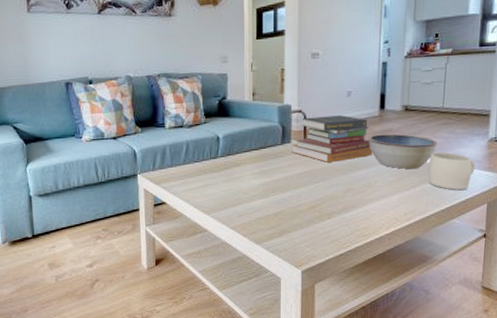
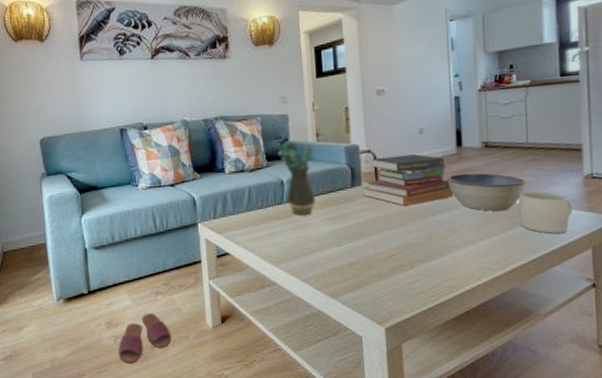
slippers: none [60,256,108,300] -> present [118,313,171,364]
vase: none [214,96,249,169] -> present [275,138,316,215]

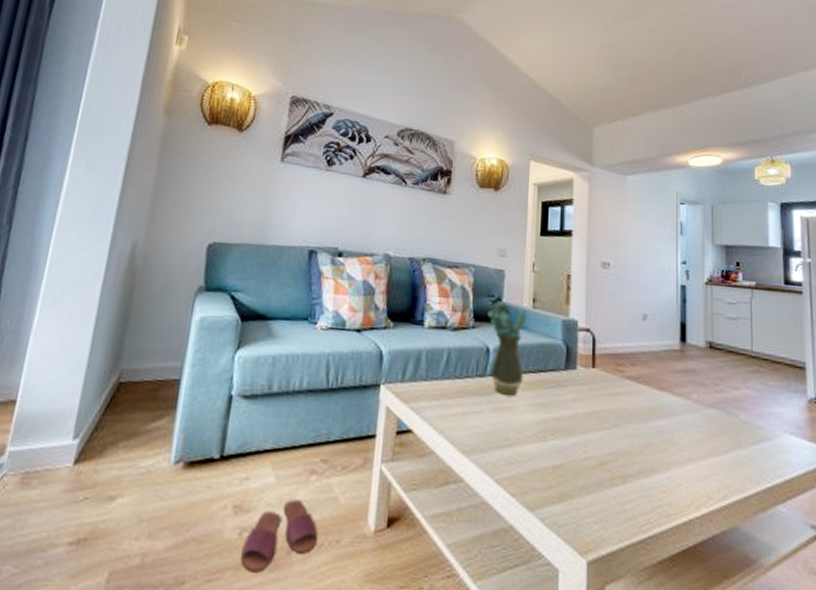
books: present [363,154,453,206] -> none [578,339,674,403]
bowl: present [447,172,526,212] -> none [669,373,750,427]
mug: present [518,191,573,234] -> none [741,407,797,464]

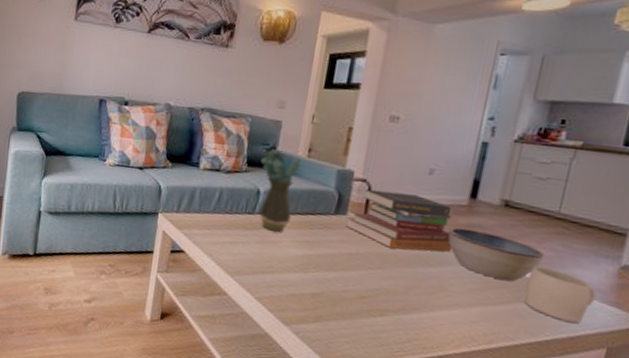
slippers: present [241,499,318,573] -> none [51,289,106,334]
books: none [578,339,674,403] -> present [346,189,452,252]
bowl: none [669,373,750,427] -> present [447,227,545,282]
mug: none [741,407,797,464] -> present [524,266,597,323]

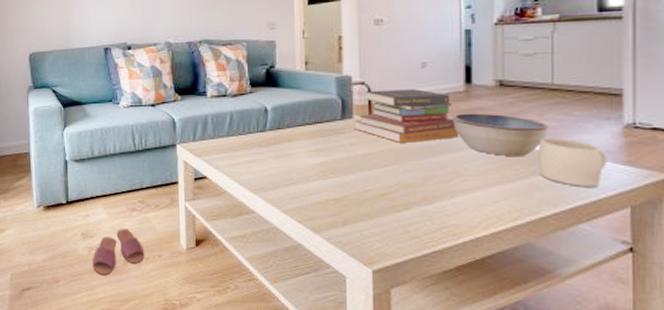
slippers: none [51,289,106,334] -> present [93,229,144,276]
vase: present [258,144,301,232] -> none [260,64,301,144]

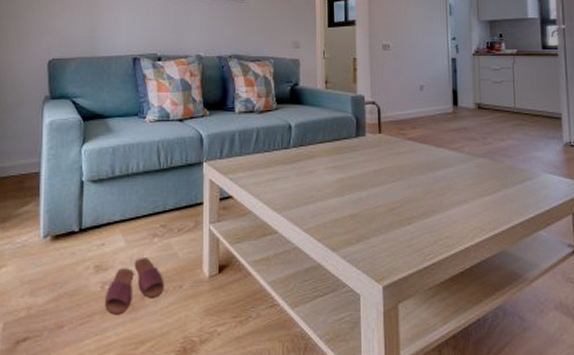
books: present [354,89,458,143] -> none [367,110,449,159]
bowl: present [453,113,549,157] -> none [444,132,514,172]
mug: present [538,138,607,187] -> none [507,154,555,197]

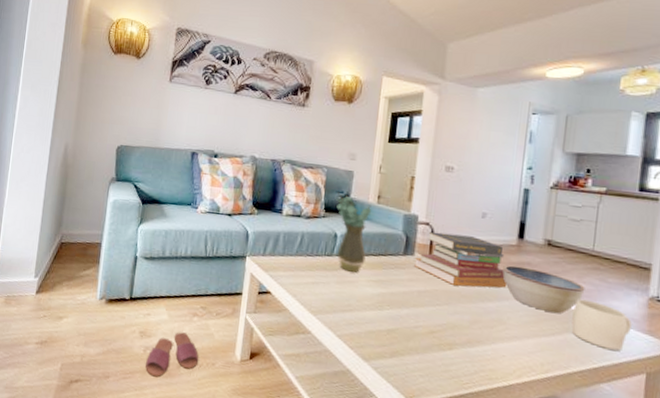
vase: none [286,82,321,162] -> present [336,191,372,273]
books: none [367,110,449,159] -> present [414,231,506,288]
bowl: none [444,132,514,172] -> present [502,265,585,314]
mug: none [507,154,555,197] -> present [571,299,632,351]

